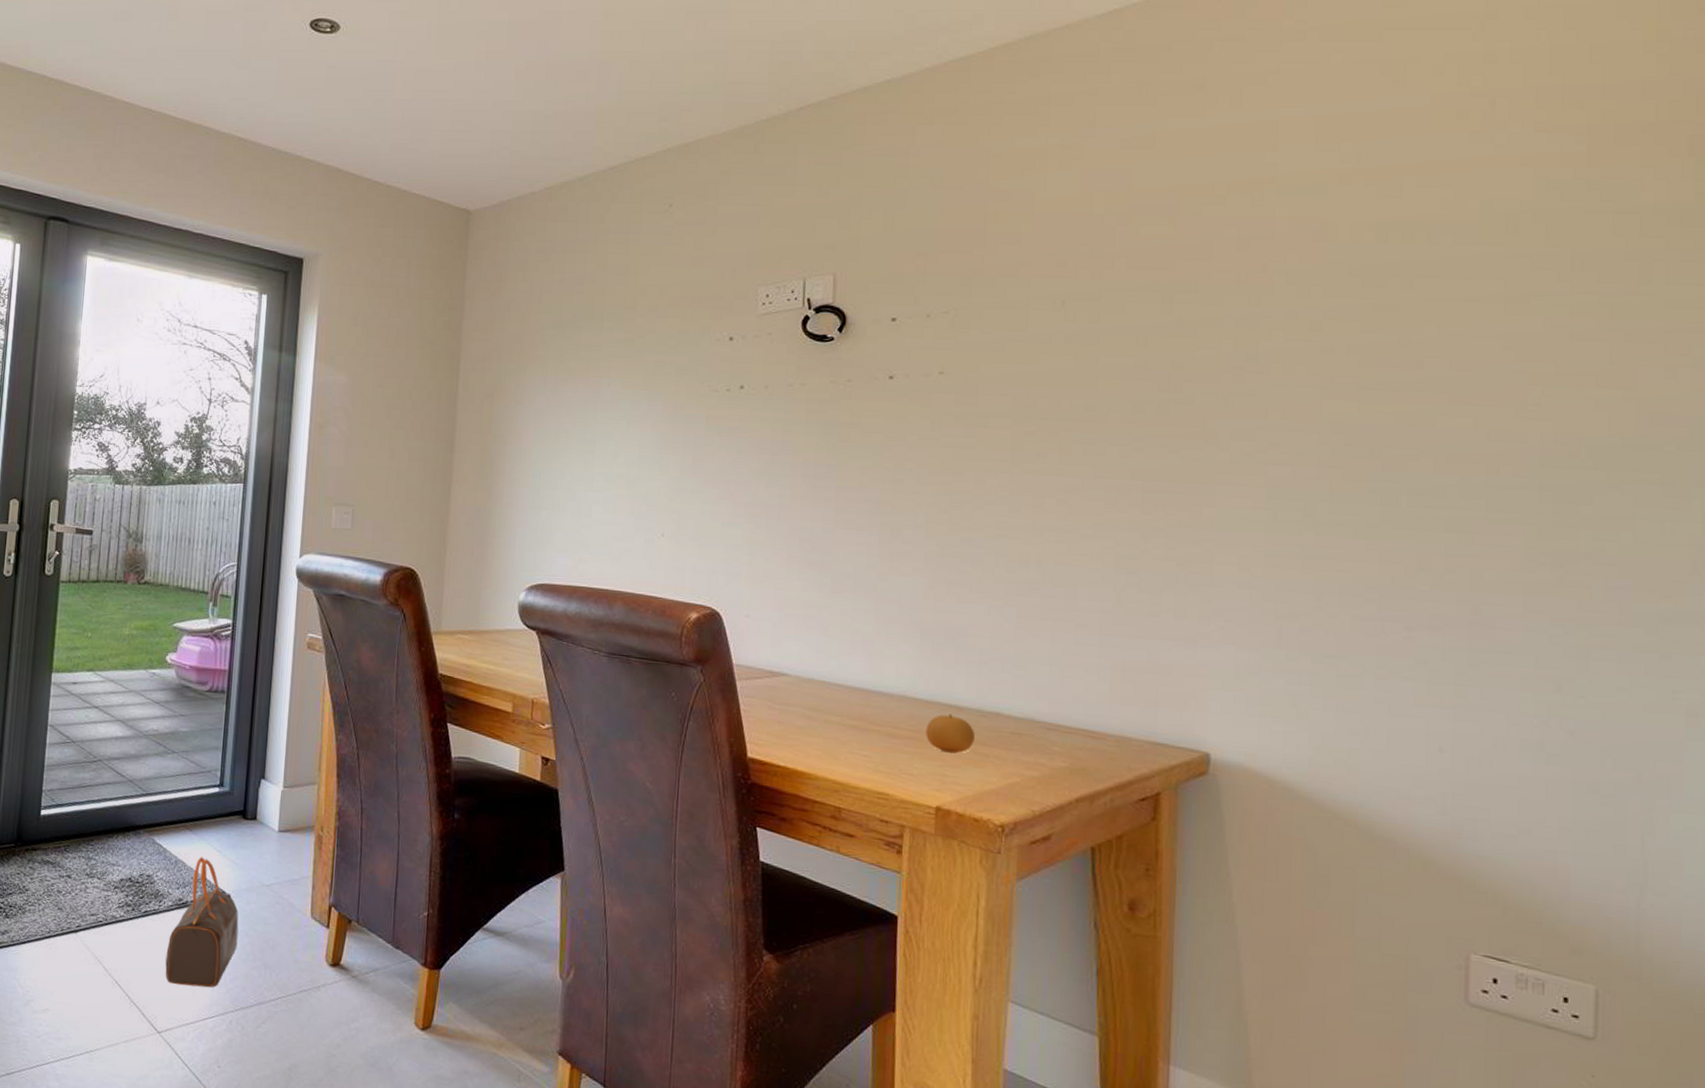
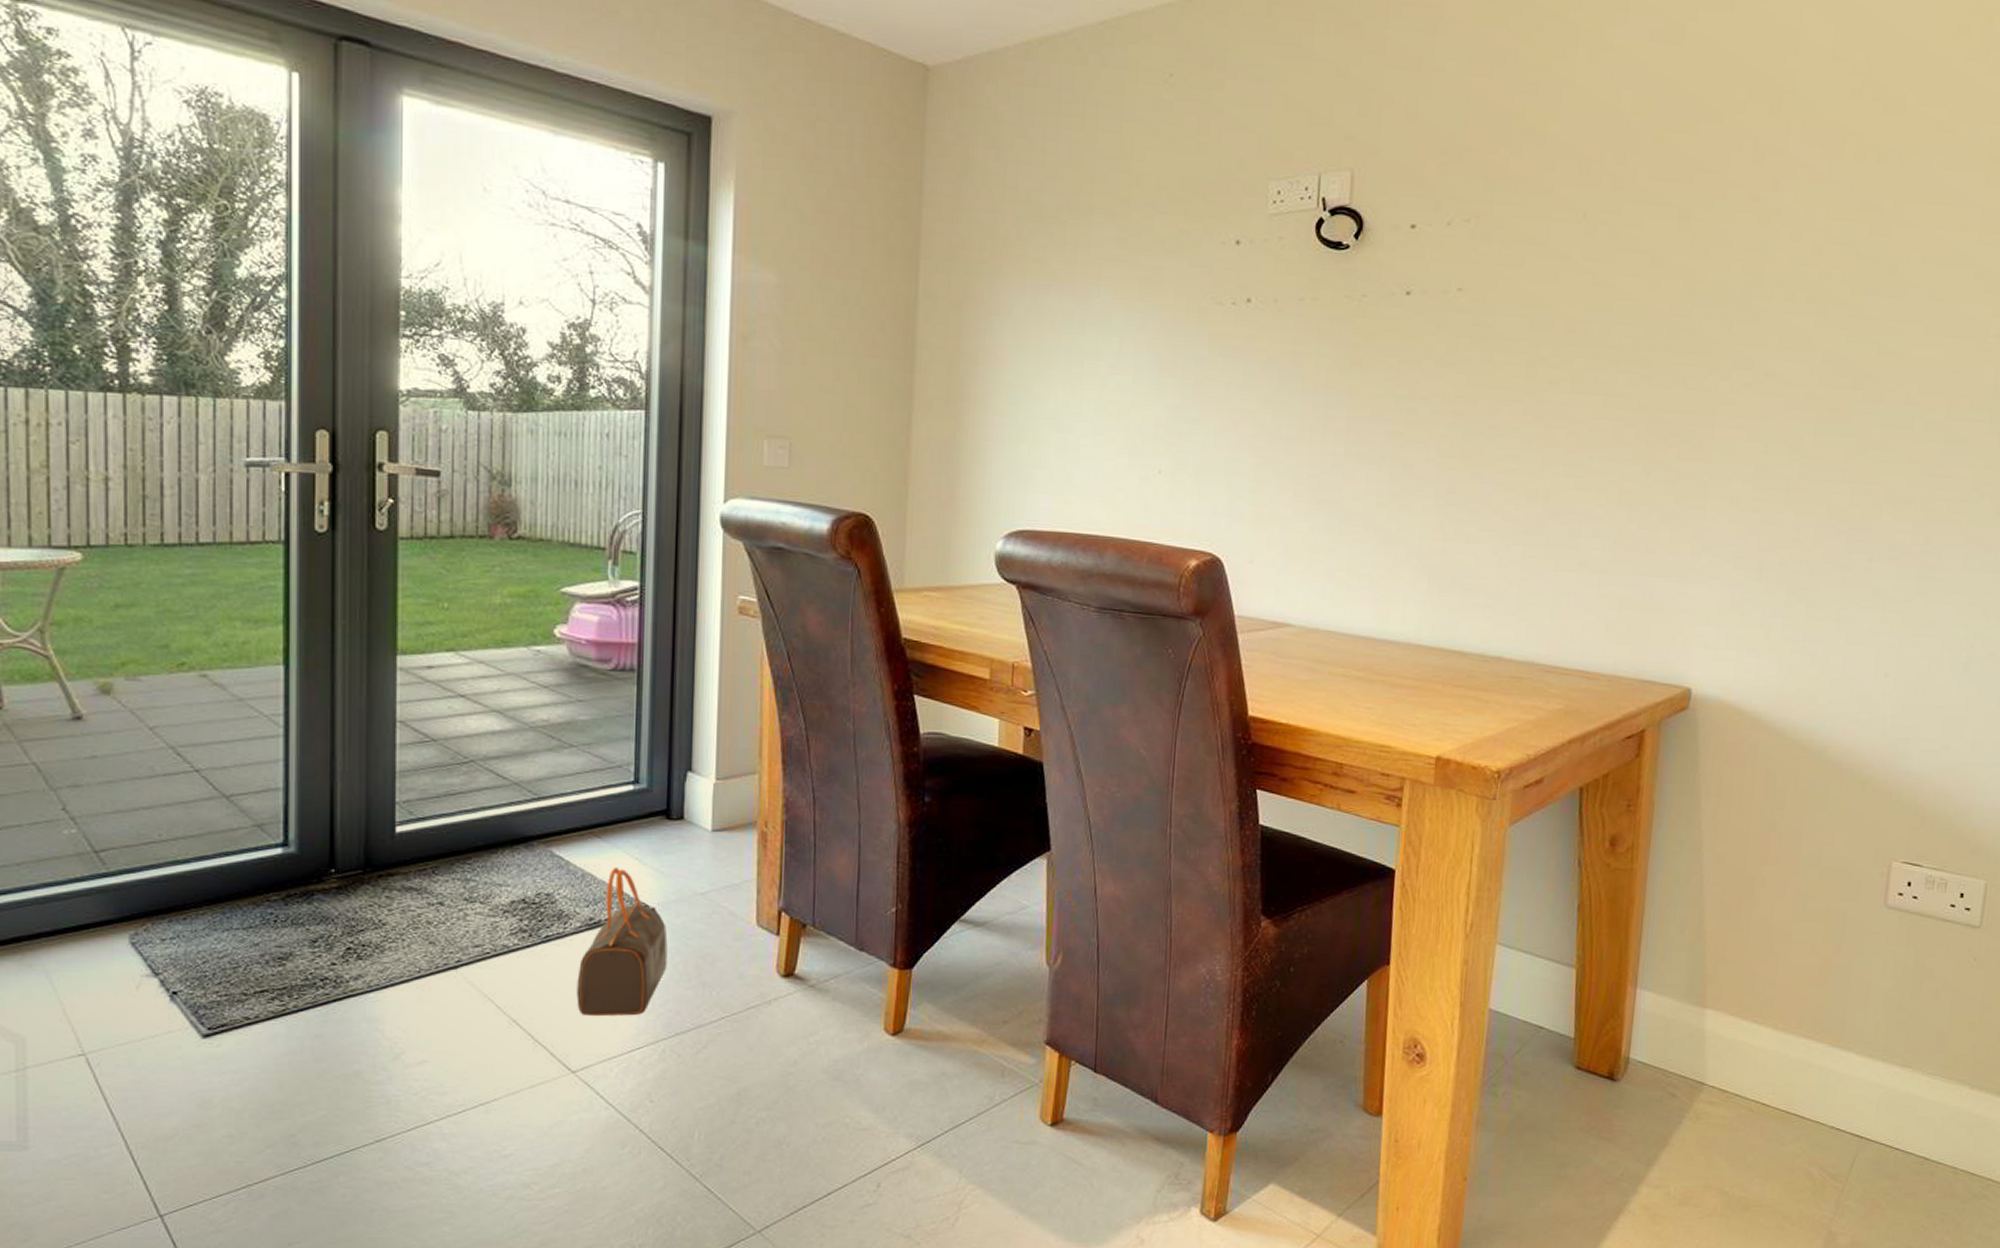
fruit: present [926,714,975,754] -> none [1429,660,1477,701]

